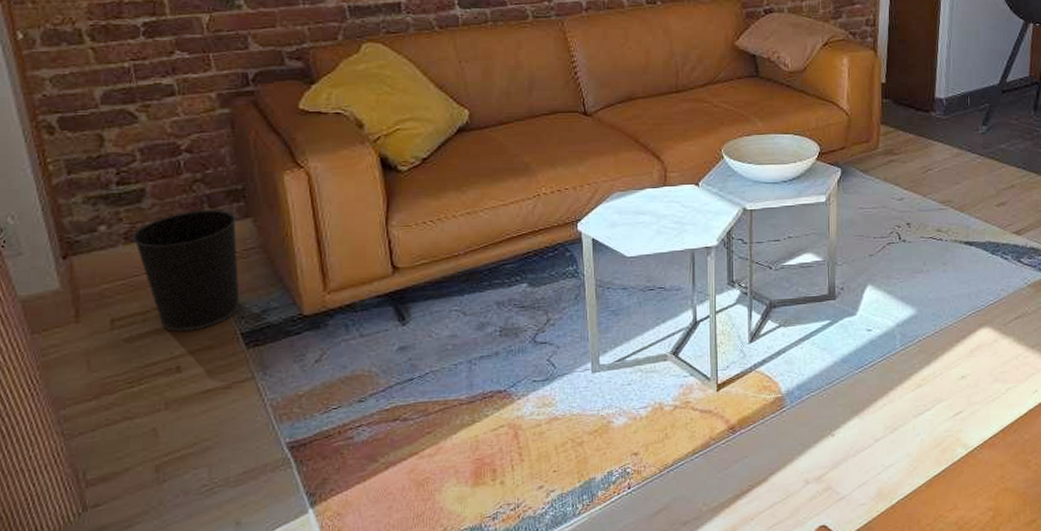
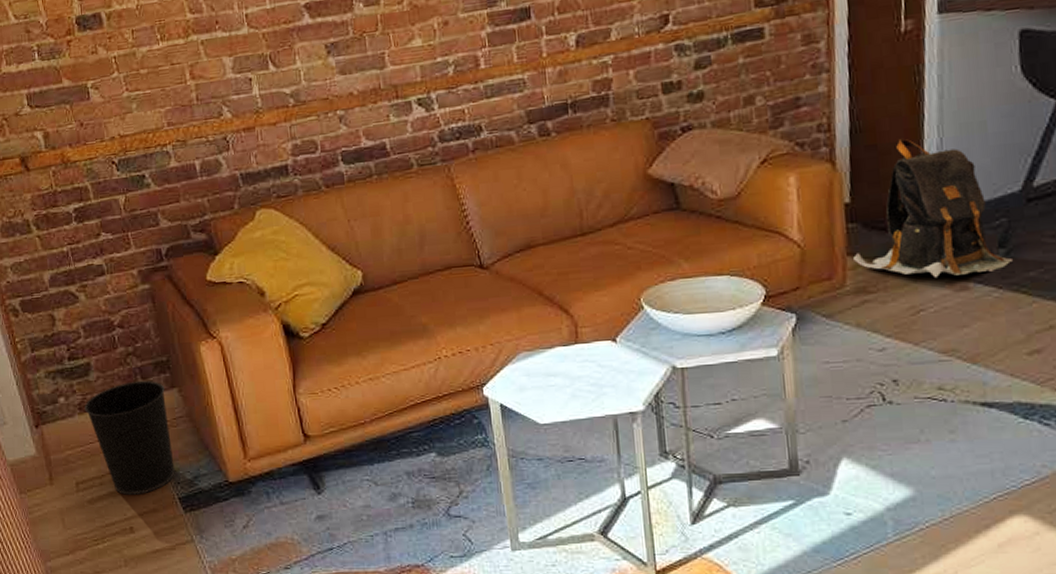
backpack: none [885,38,991,146] -> present [853,139,1012,279]

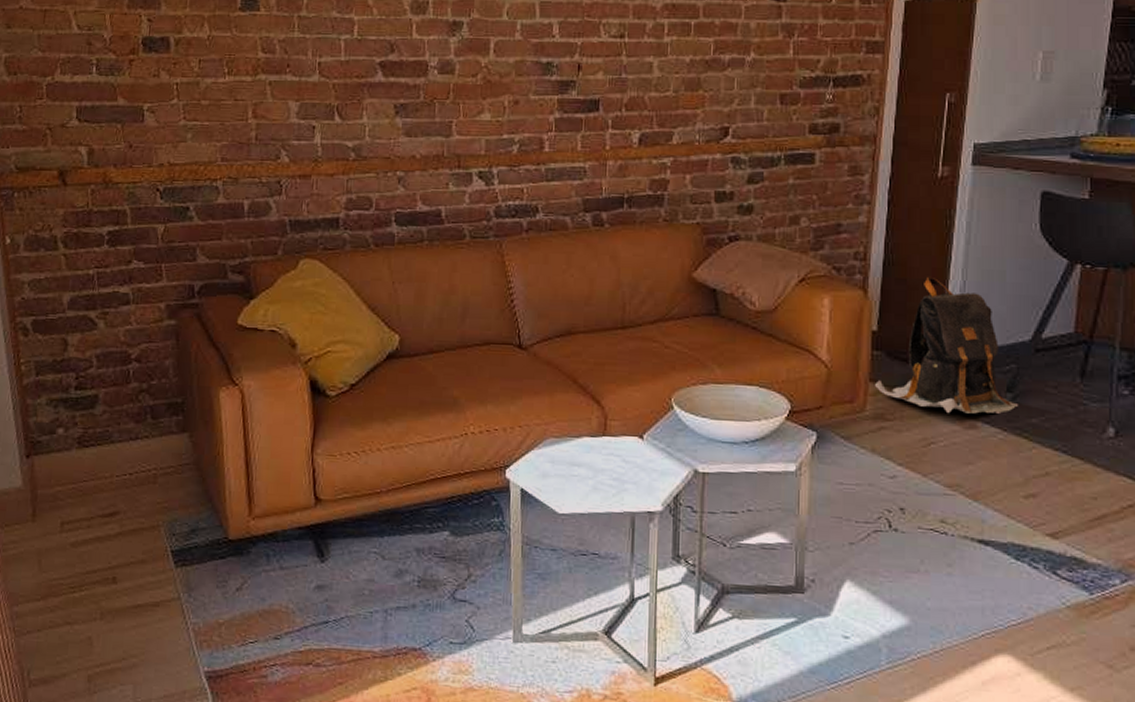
wastebasket: present [84,380,175,495] -> none [84,420,175,543]

